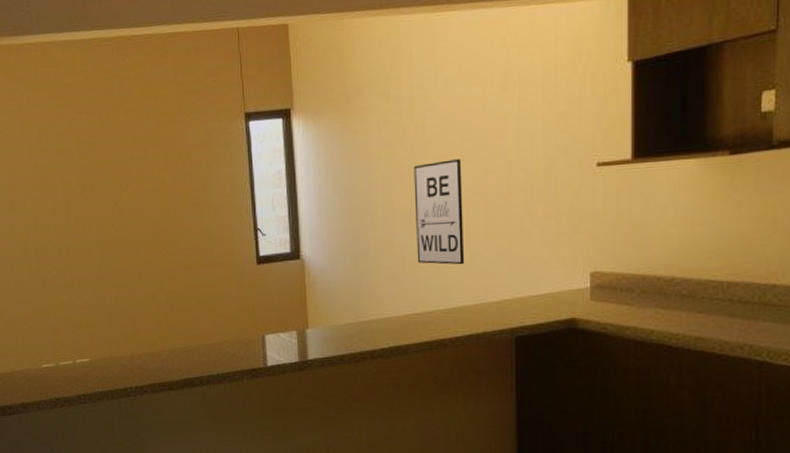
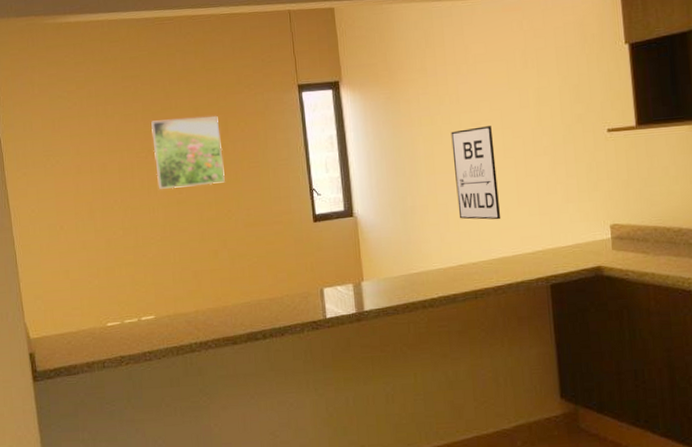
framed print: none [87,148,164,227] -> present [151,116,225,189]

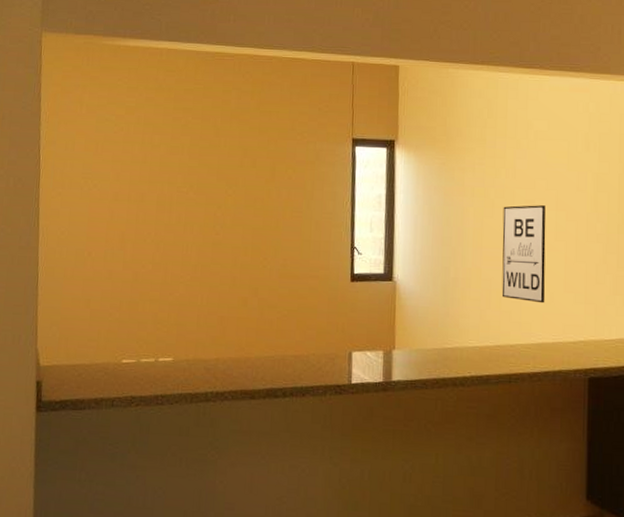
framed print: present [151,116,225,189] -> none [195,156,267,230]

